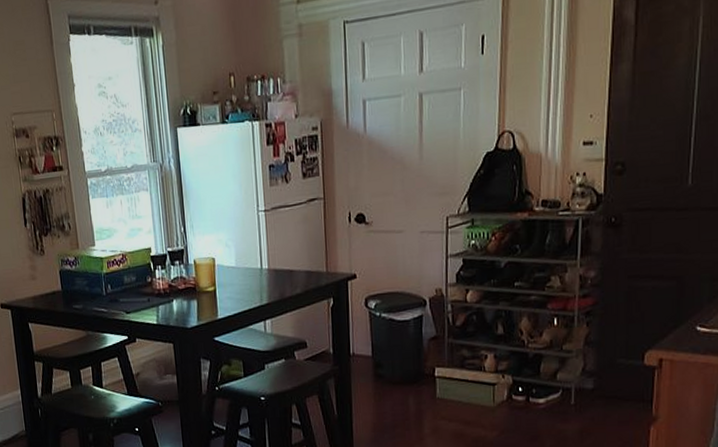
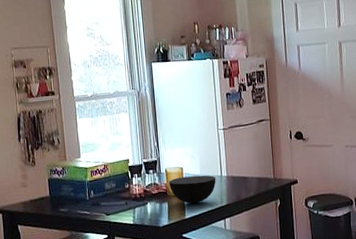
bowl: none [197,267,255,302] -> present [168,175,216,204]

